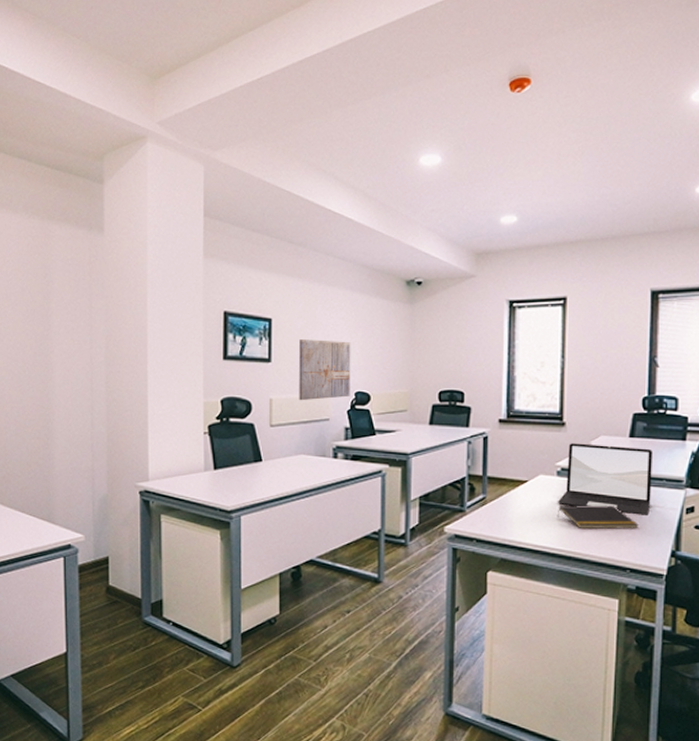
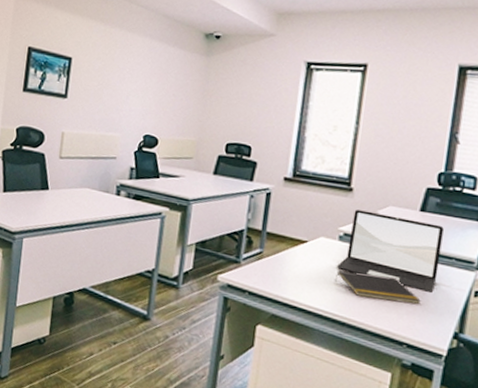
wall art: present [299,339,351,401] -> none [89,80,145,139]

